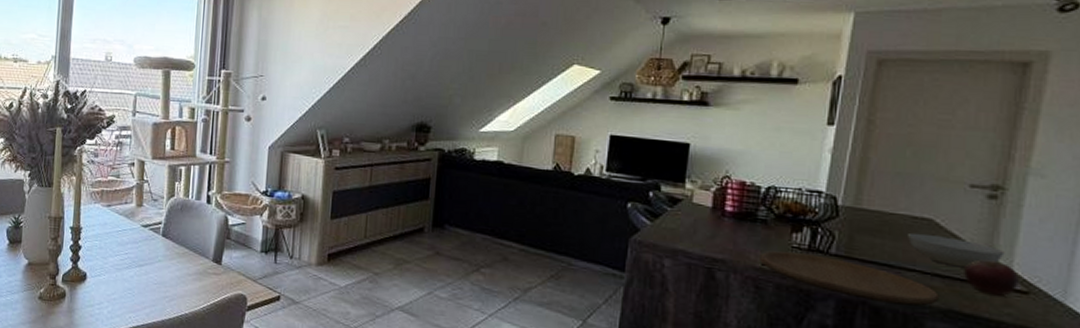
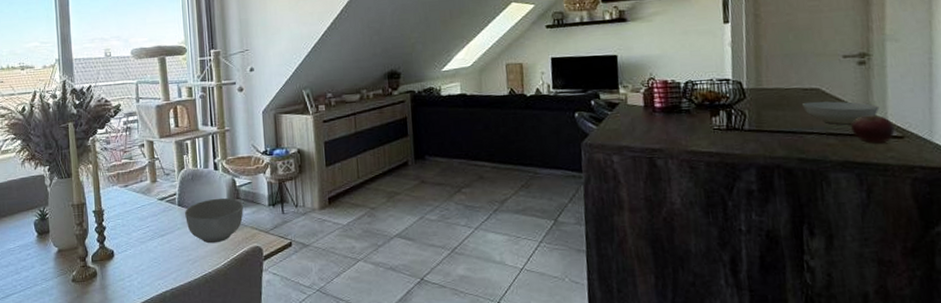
bowl: none [167,234,233,284] -> present [184,197,243,244]
cutting board: present [760,251,939,307] -> none [689,133,836,164]

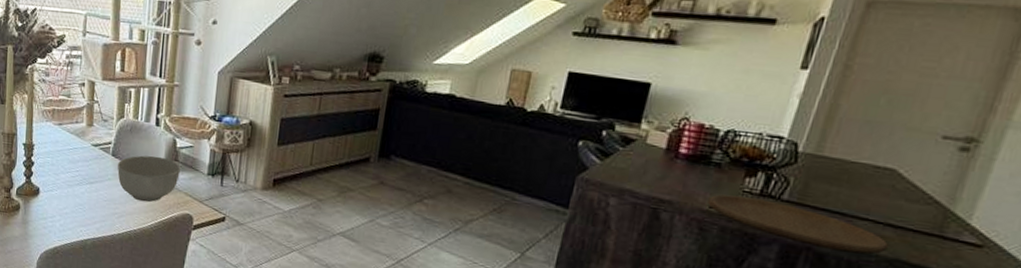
cutting board: none [689,133,836,164] -> present [708,194,888,255]
bowl: present [801,101,880,125] -> none [865,182,966,220]
fruit: present [851,115,895,143] -> none [918,212,976,248]

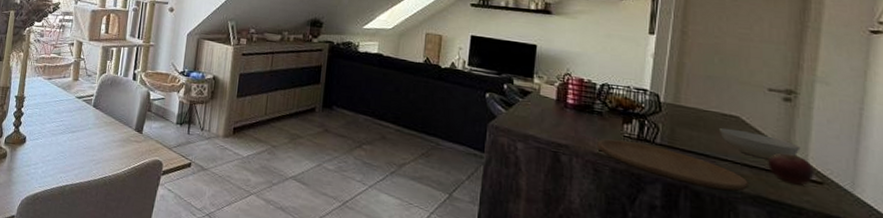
bowl: present [117,155,181,202] -> none [97,106,153,150]
bowl: none [865,182,966,220] -> present [718,127,801,160]
fruit: none [918,212,976,248] -> present [768,154,814,185]

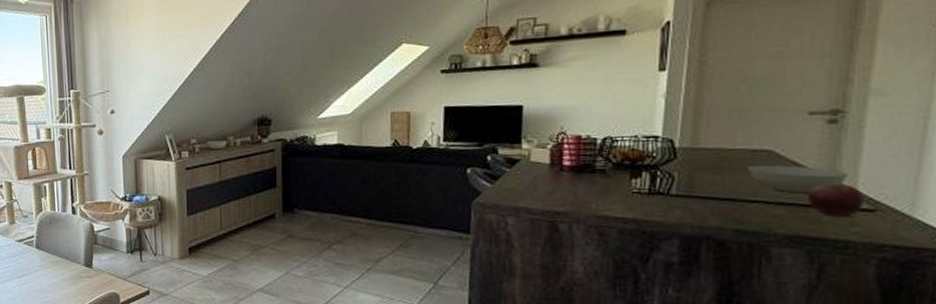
cutting board: present [597,139,748,192] -> none [601,197,783,236]

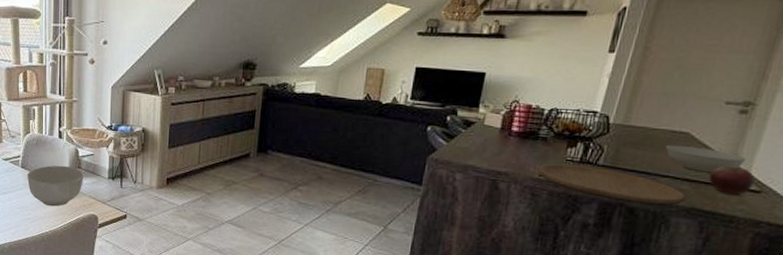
bowl: none [41,242,101,287] -> present [26,165,84,207]
cutting board: none [601,197,783,236] -> present [537,164,685,206]

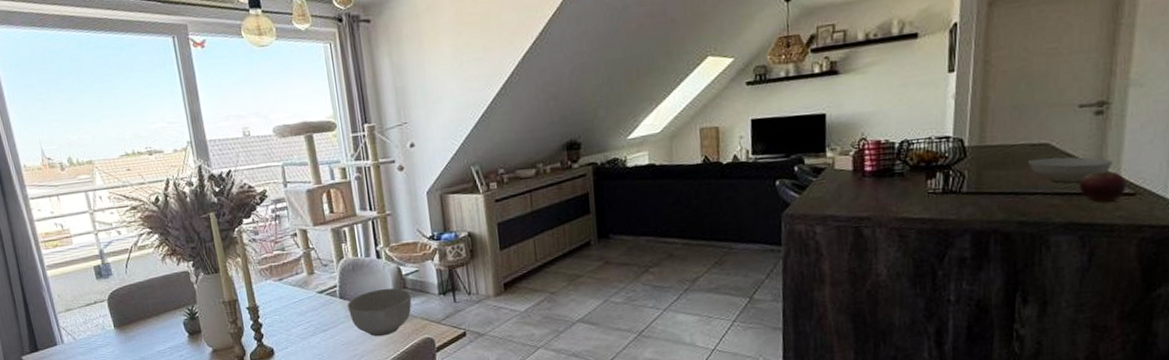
cutting board: present [537,164,685,206] -> none [900,196,1060,229]

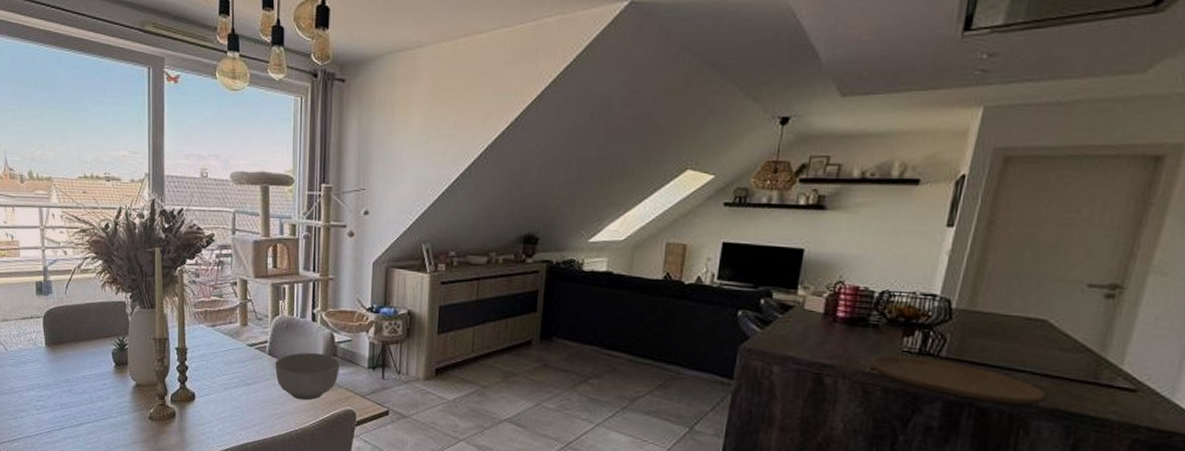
cutting board: none [900,196,1060,229] -> present [869,355,1046,406]
bowl: present [1027,157,1113,184] -> none [1019,334,1117,368]
fruit: present [1079,171,1127,202] -> none [1073,359,1129,394]

